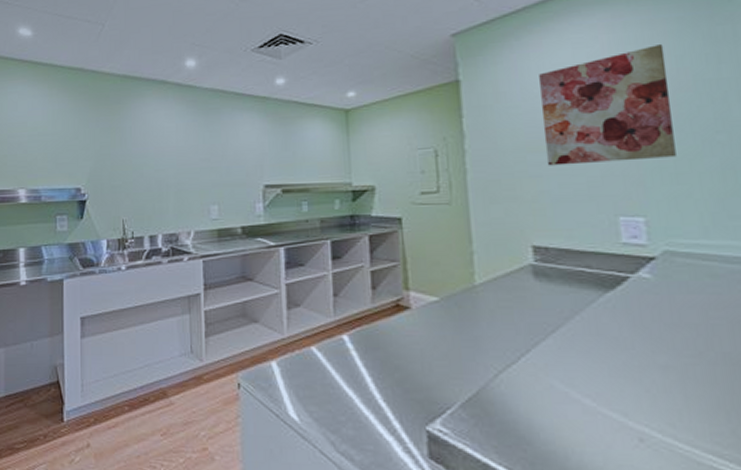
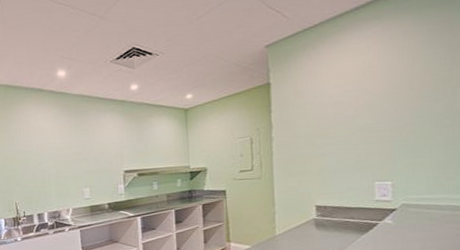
wall art: present [539,44,676,166] -> none [328,52,417,147]

